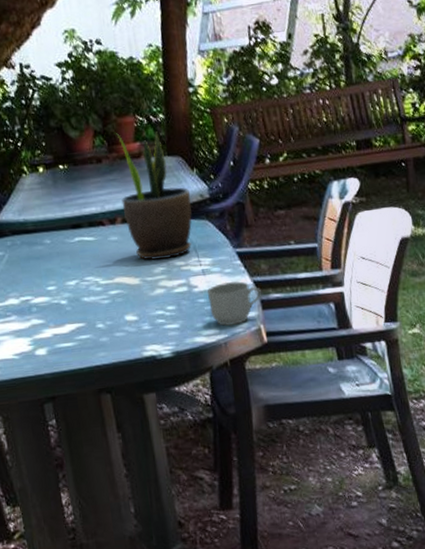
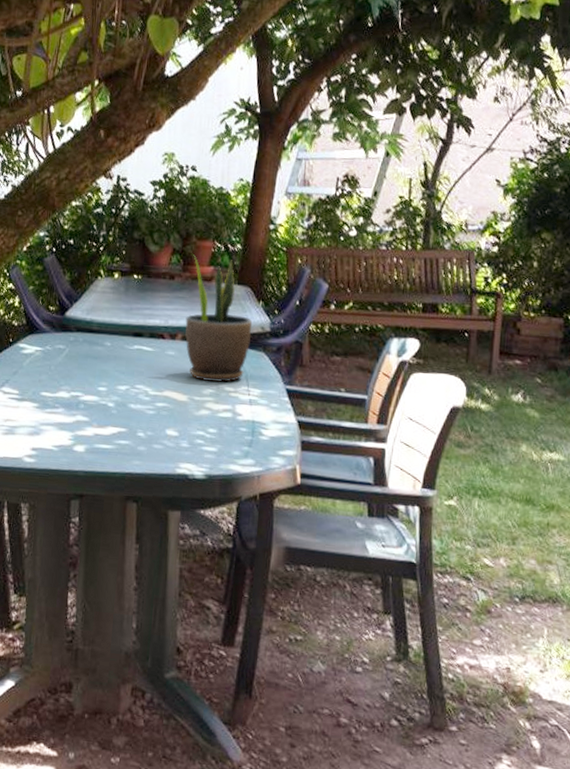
mug: present [207,281,261,327] -> none [249,416,303,461]

